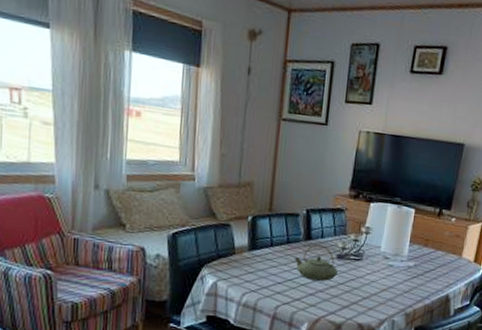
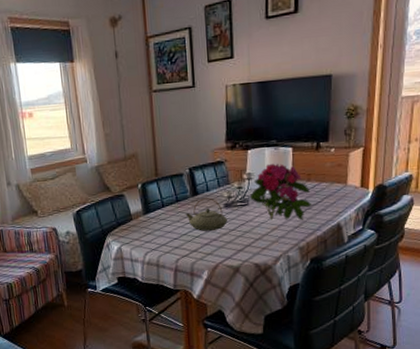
flower: none [364,221,426,287] -> present [249,163,312,221]

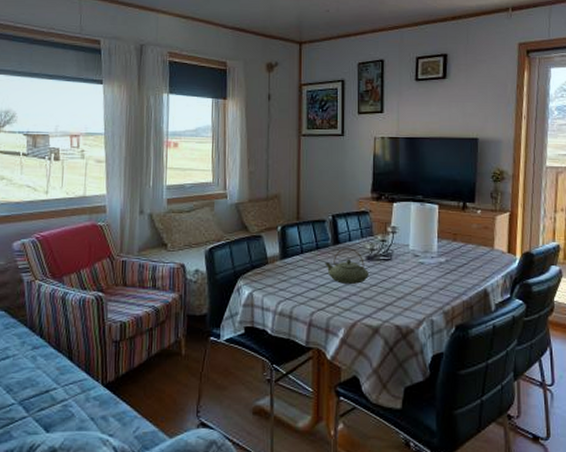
flower: present [249,163,312,221] -> none [393,219,458,283]

